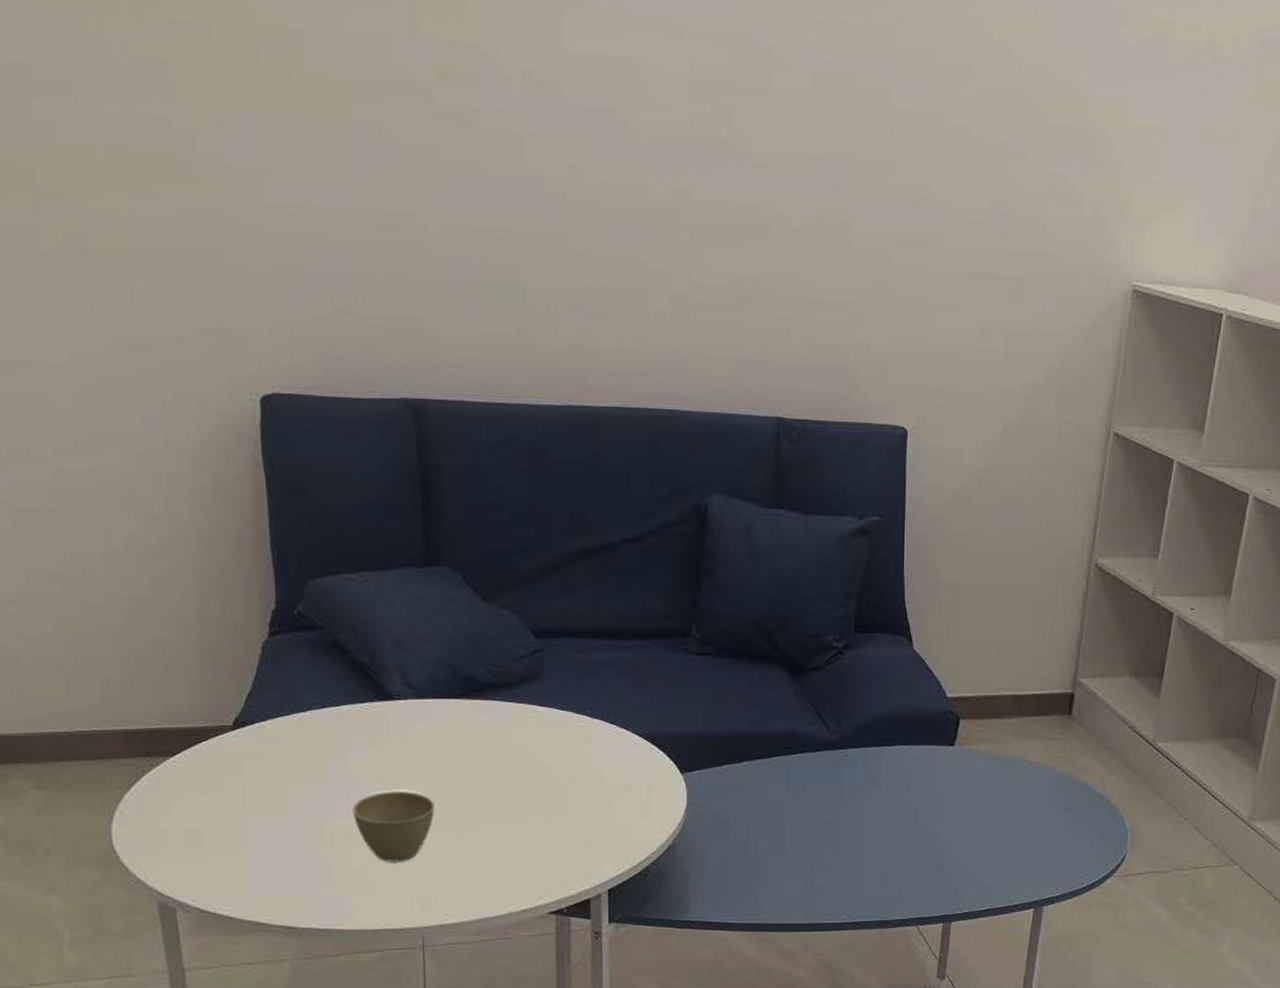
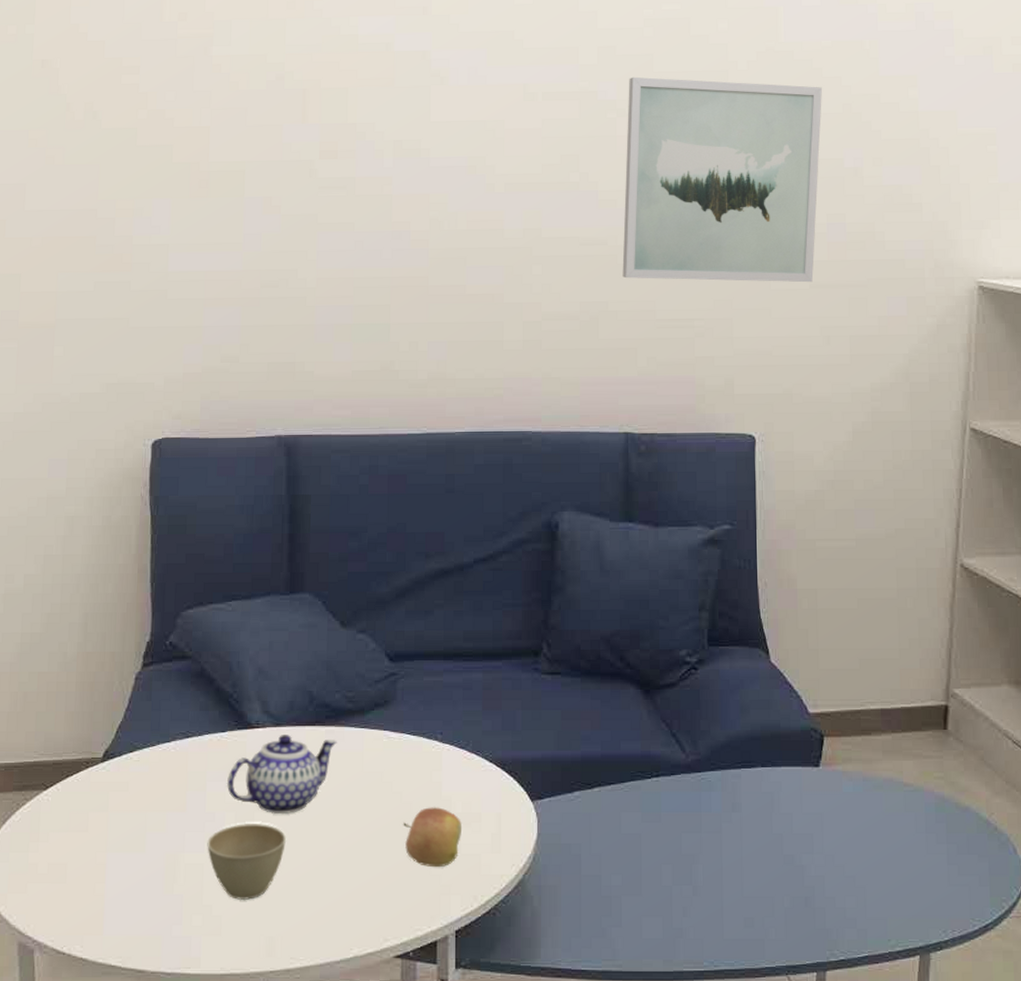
teapot: none [369,707,483,783] -> present [226,735,337,815]
apple: none [554,778,614,833] -> present [403,807,463,868]
wall art: none [776,22,992,273] -> present [622,76,823,283]

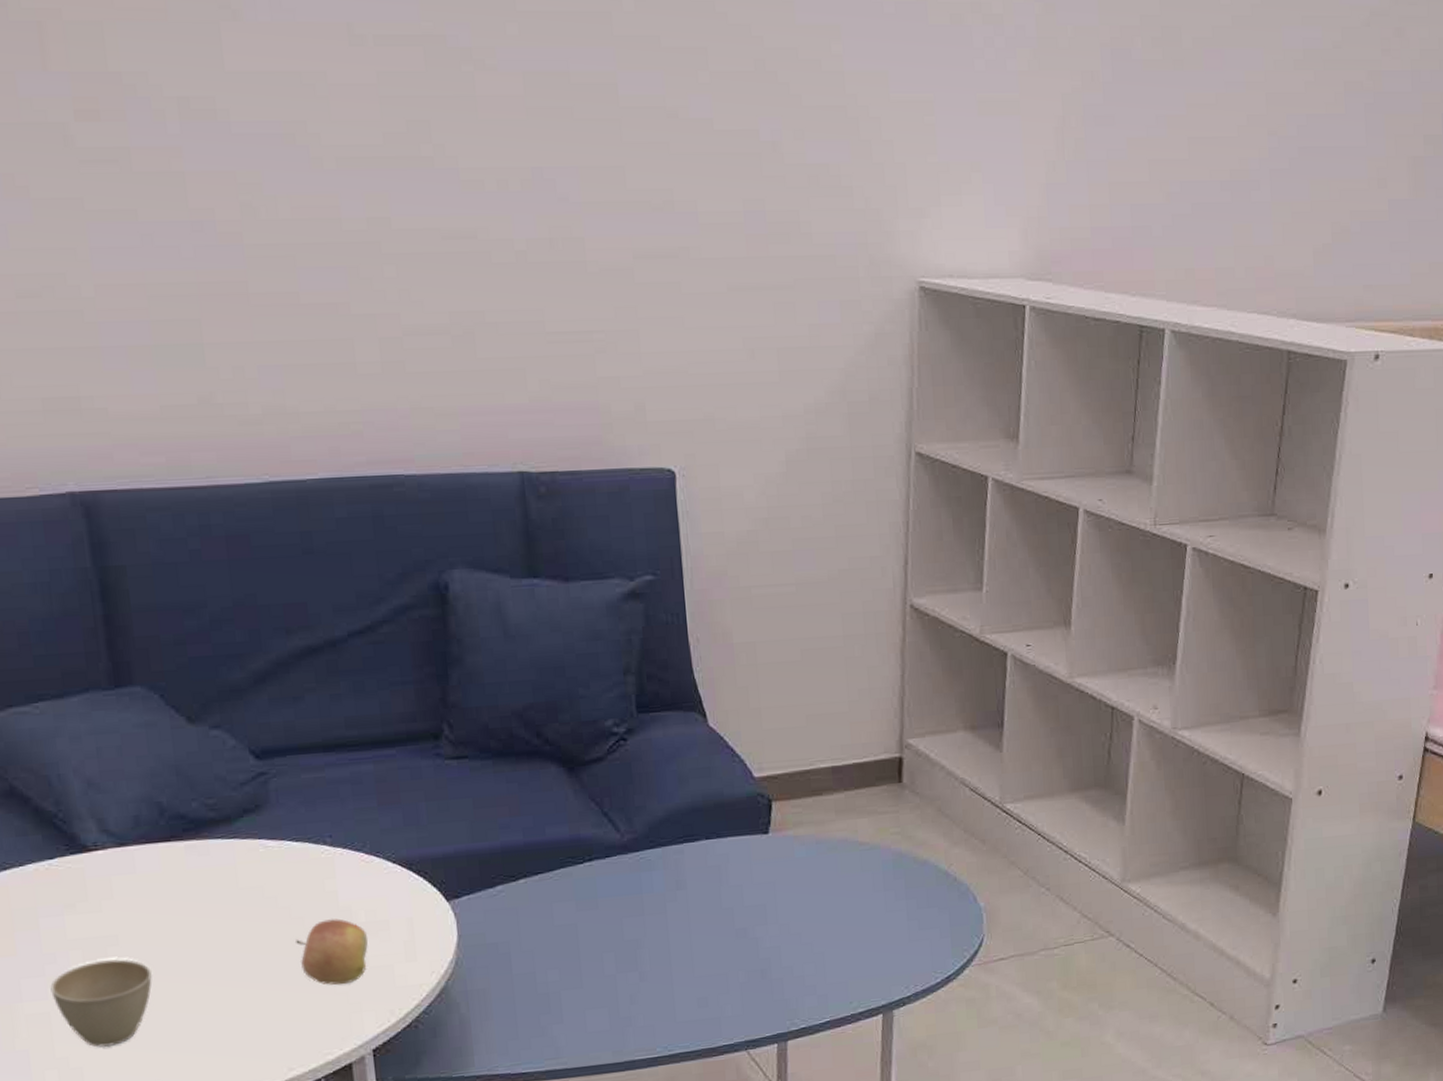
teapot: present [226,735,337,815] -> none [65,854,201,948]
wall art: present [622,76,823,283] -> none [486,16,731,285]

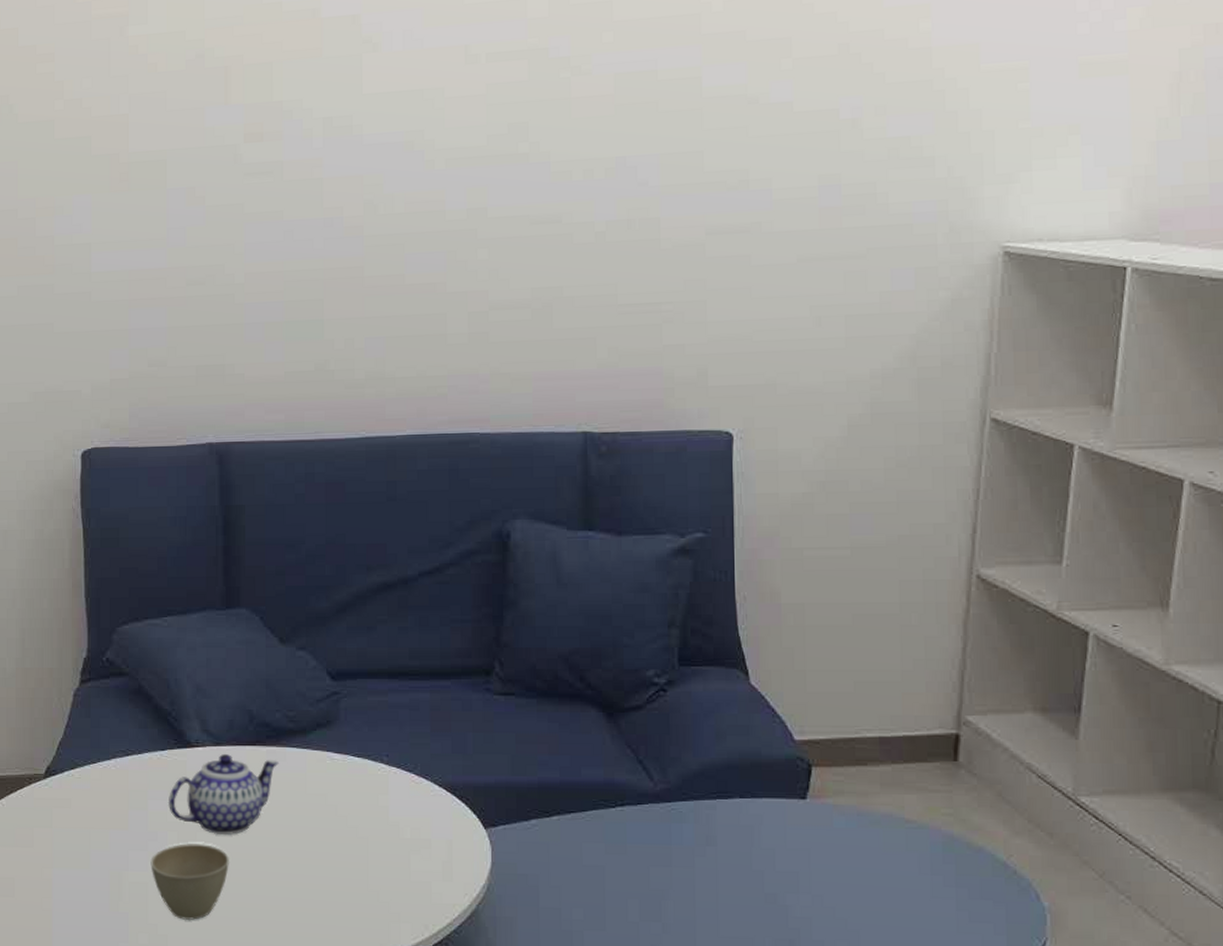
teapot: none [65,854,201,948] -> present [167,754,279,835]
apple: present [296,918,369,985] -> none [349,832,412,895]

